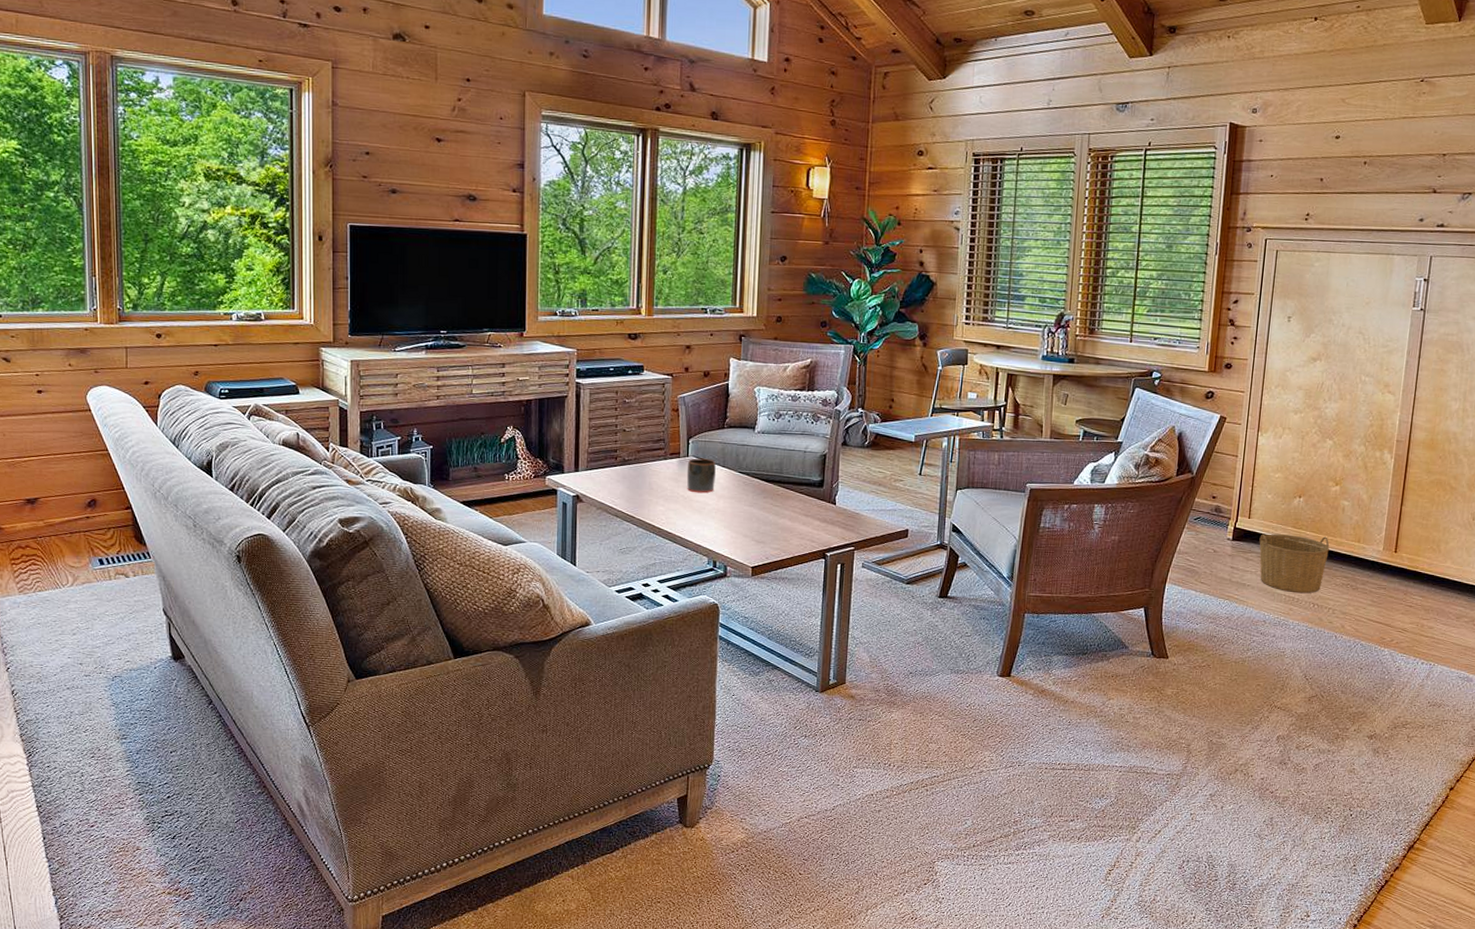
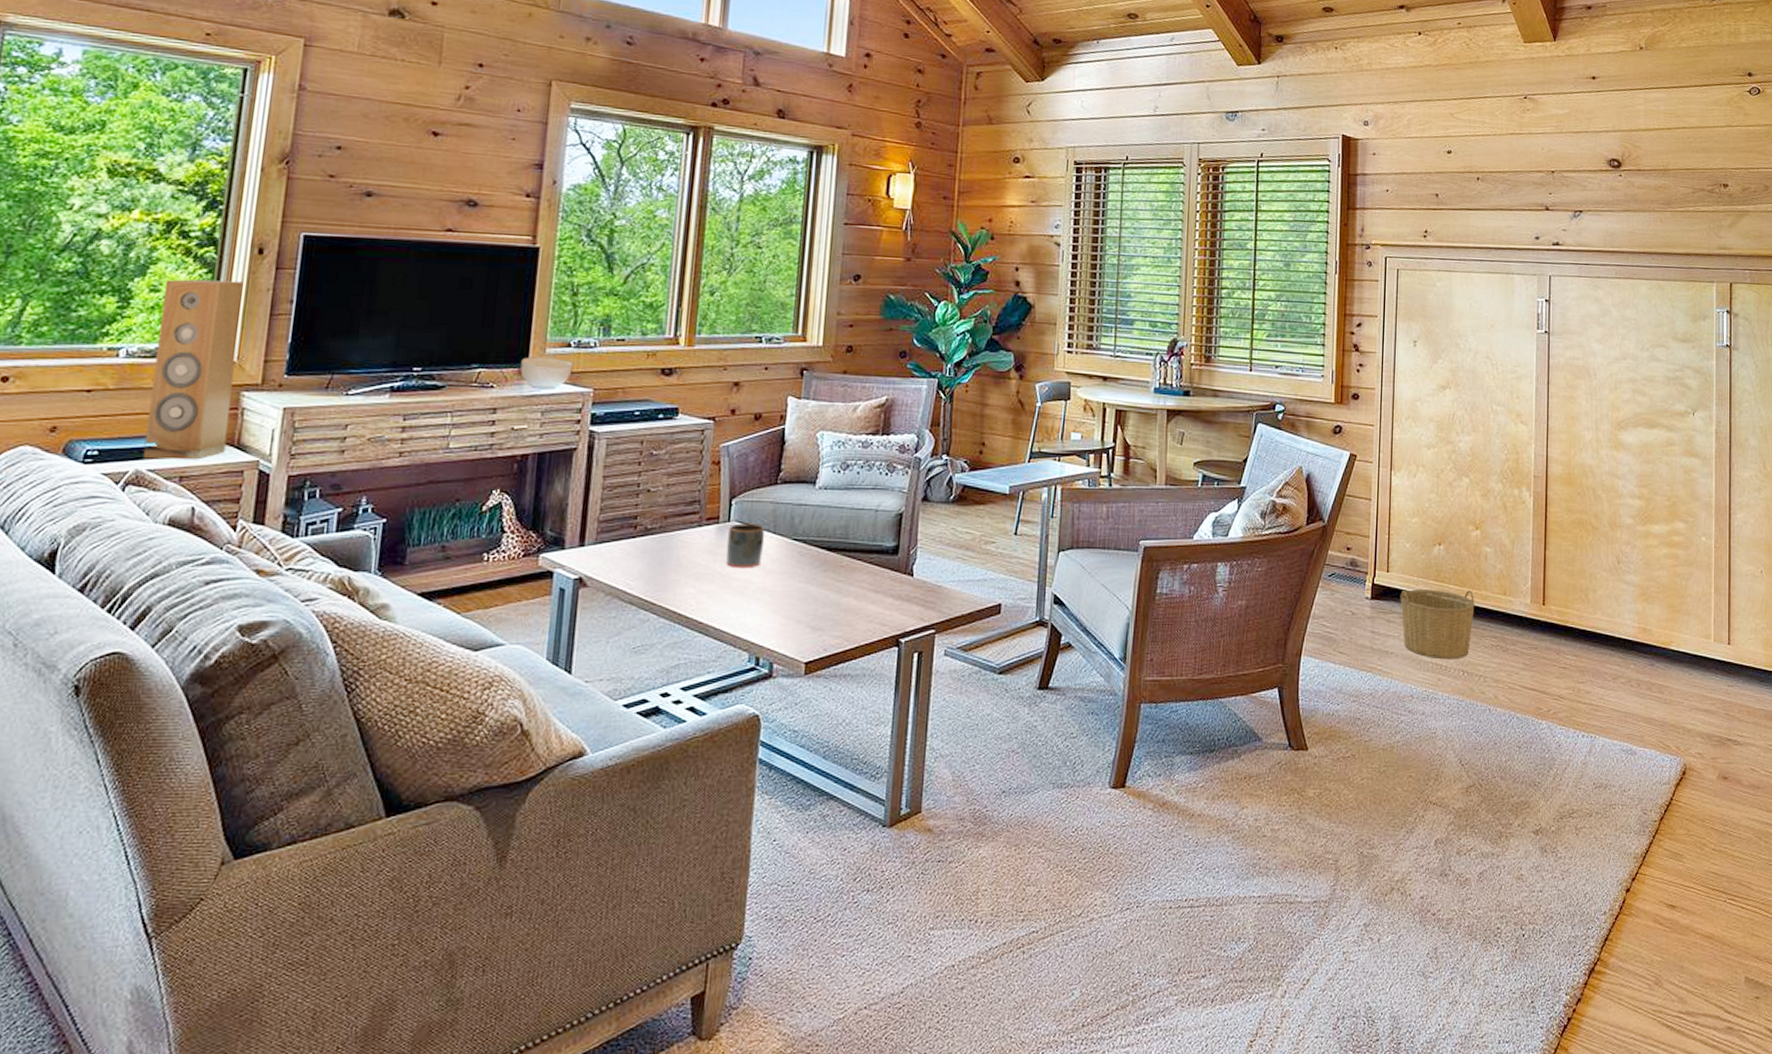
speaker: none [256,260,314,399] -> present [142,279,244,460]
bowl: none [520,323,561,350] -> present [520,357,575,390]

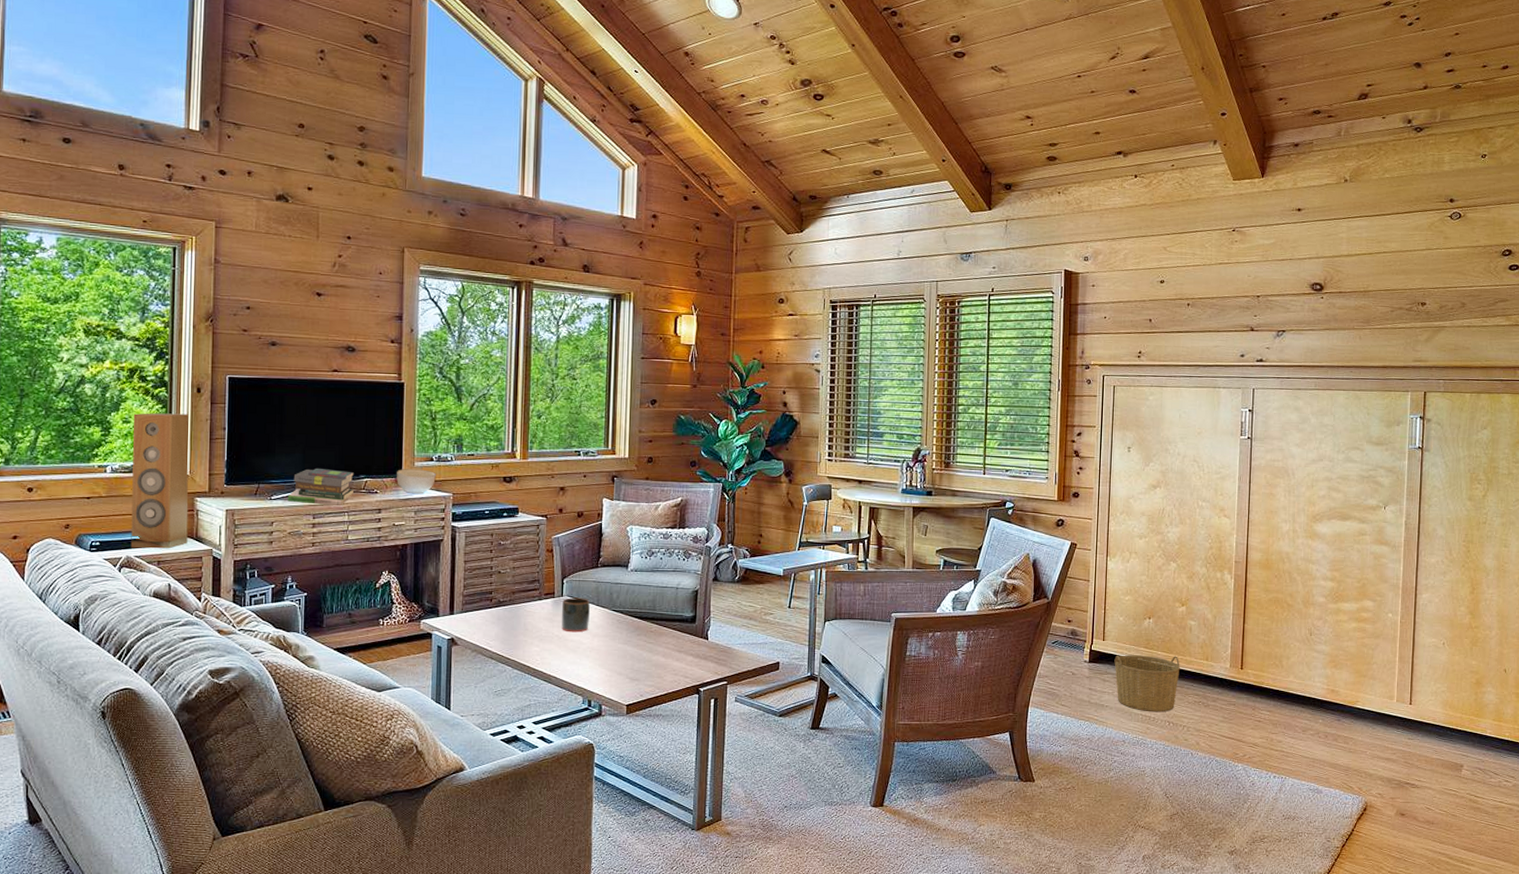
books: none [370,354,464,405] -> present [288,468,354,507]

